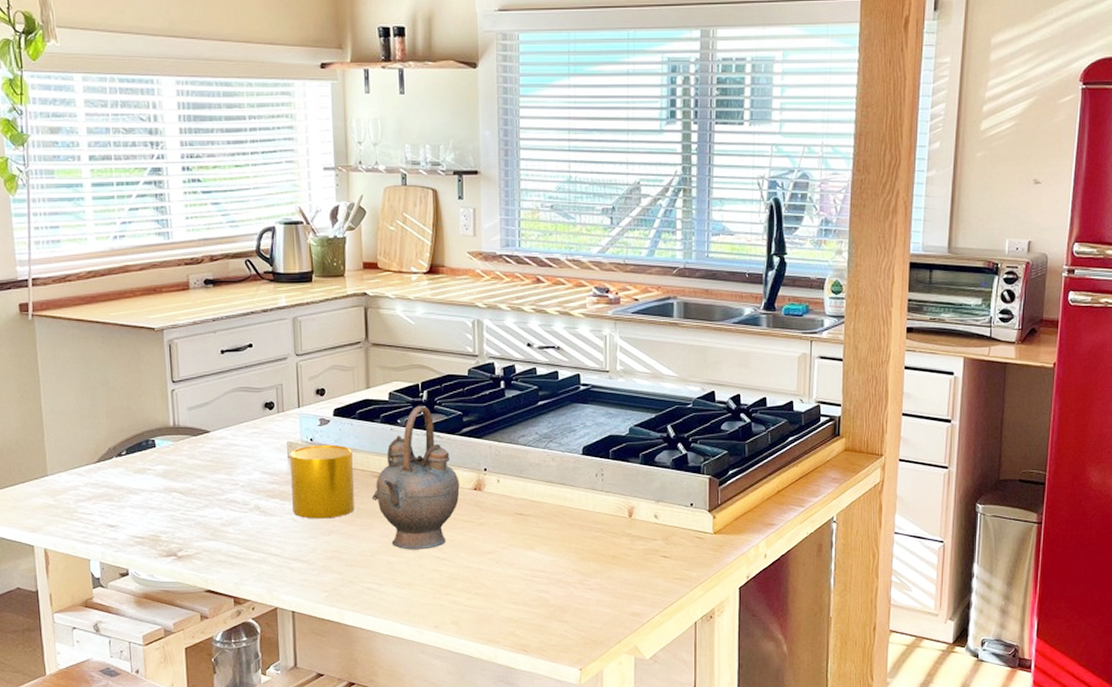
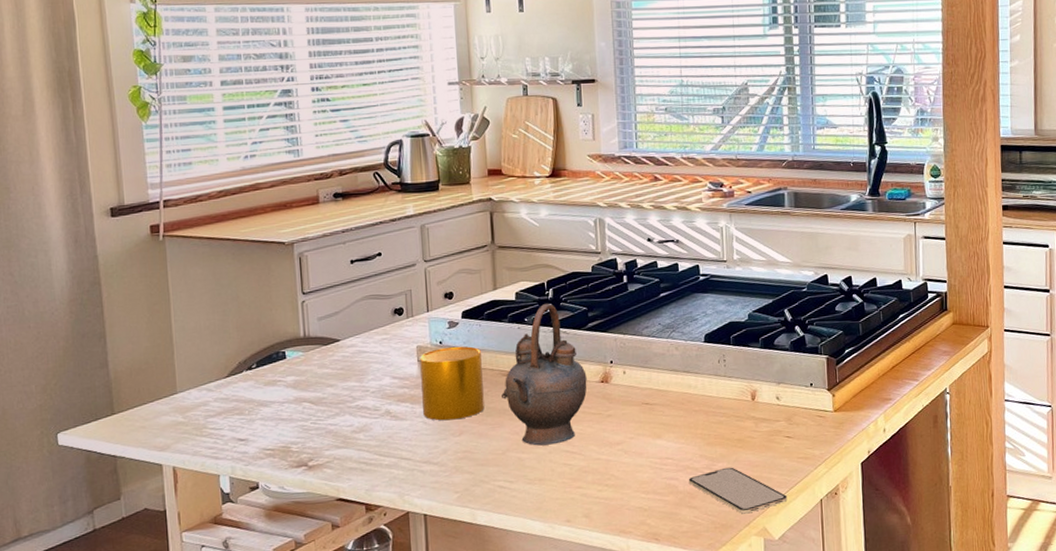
smartphone: none [560,583,661,631] -> present [688,467,788,514]

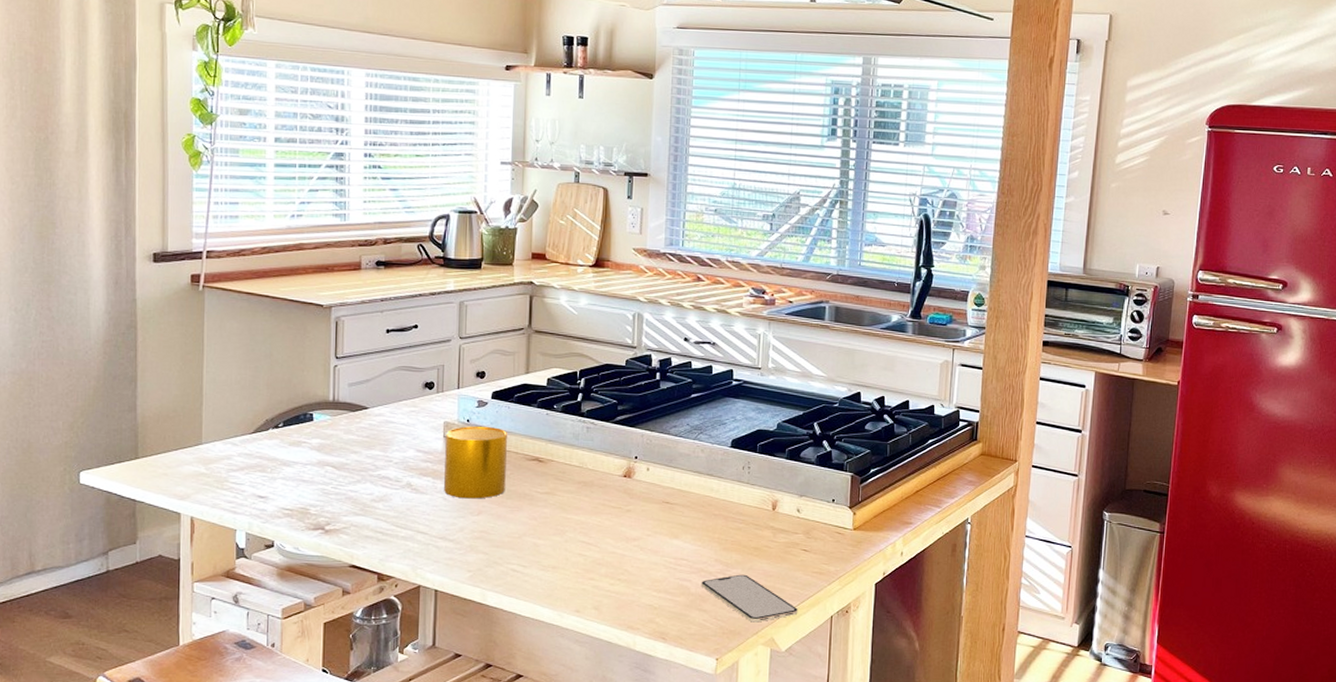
teapot: present [502,303,587,446] -> none [524,392,610,534]

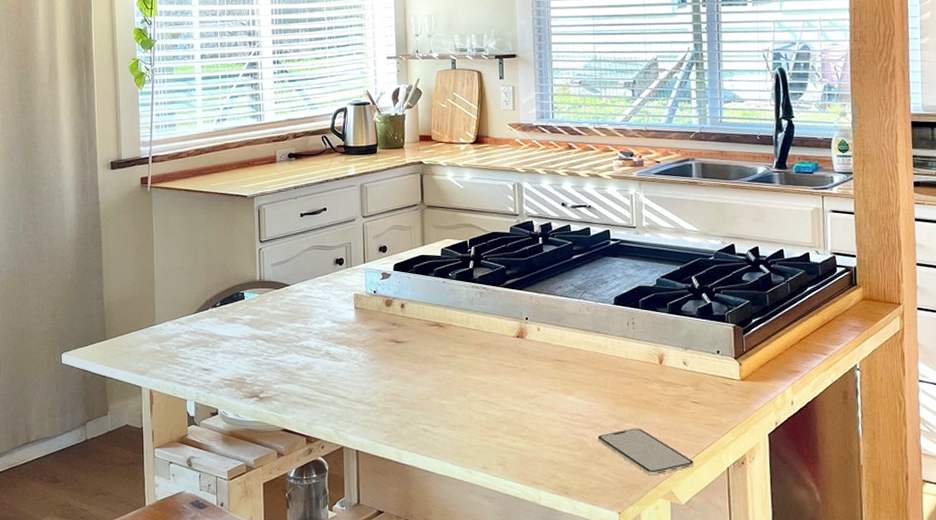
cup: present [444,426,507,499] -> none [356,296,411,364]

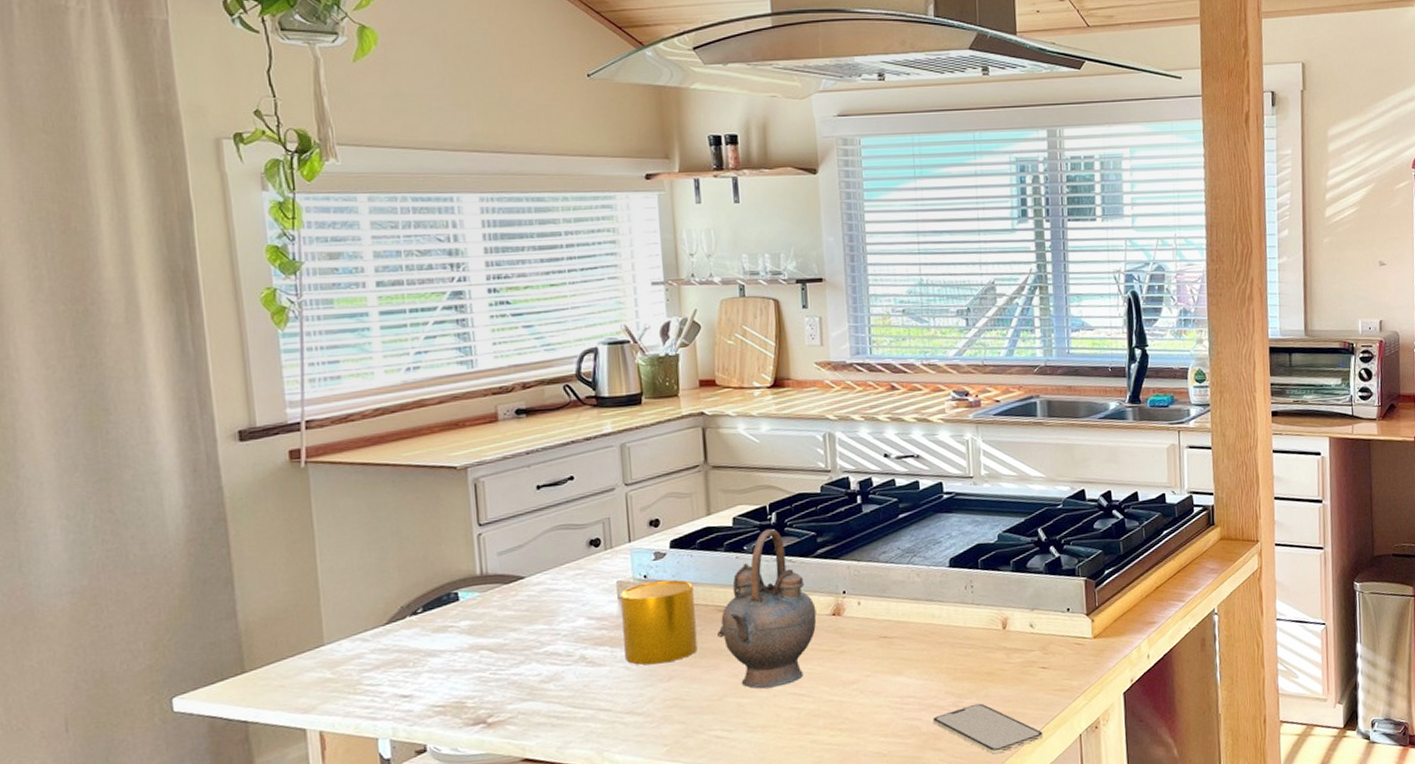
cup: none [356,296,411,364] -> present [620,580,697,665]
teapot: none [427,260,504,394] -> present [717,528,817,689]

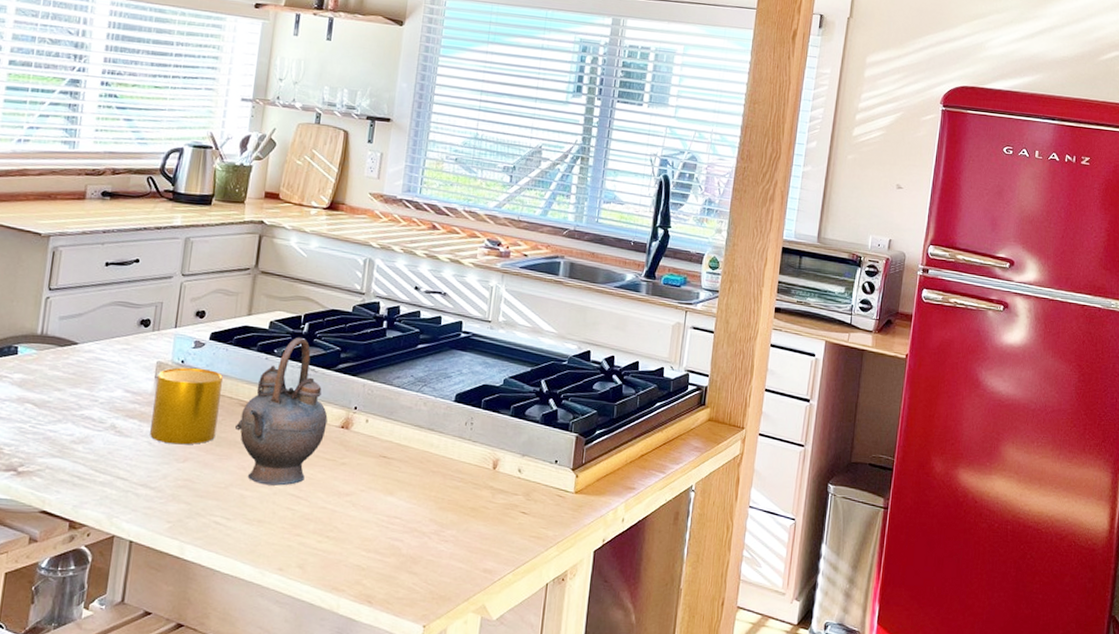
smartphone: present [932,703,1043,755] -> none [413,536,513,588]

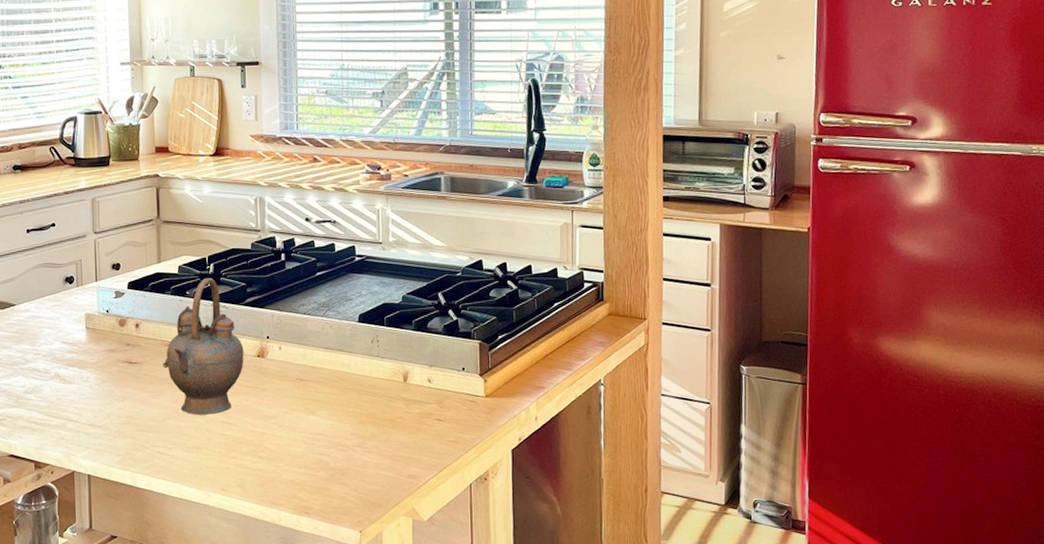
cup: present [150,367,223,445] -> none [88,315,147,386]

